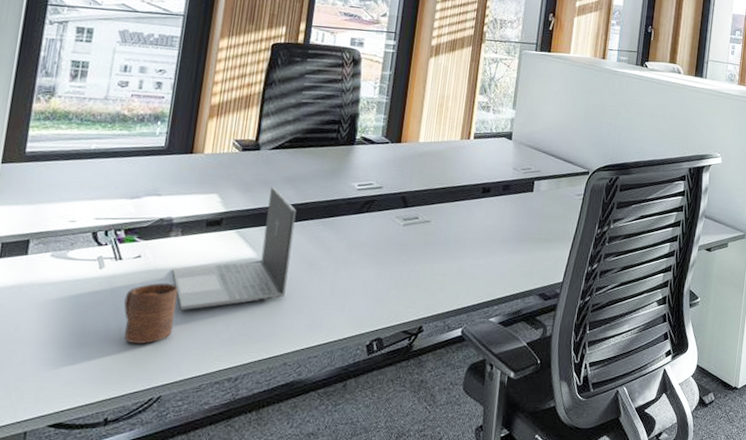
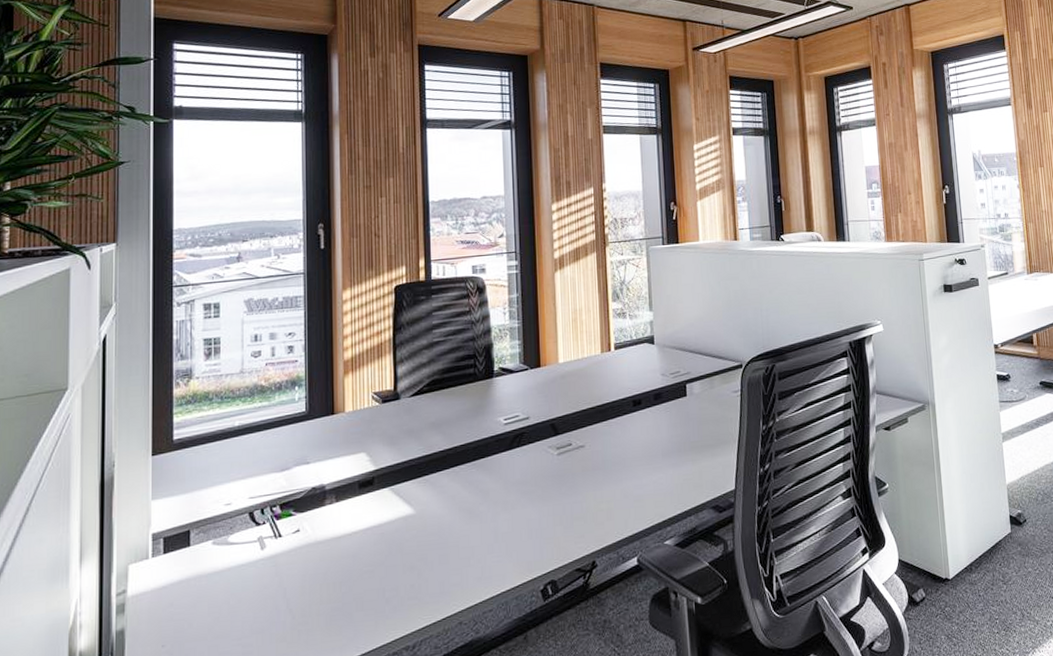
cup: present [123,283,178,344] -> none [290,554,342,624]
laptop: present [172,187,297,310] -> none [333,435,449,581]

